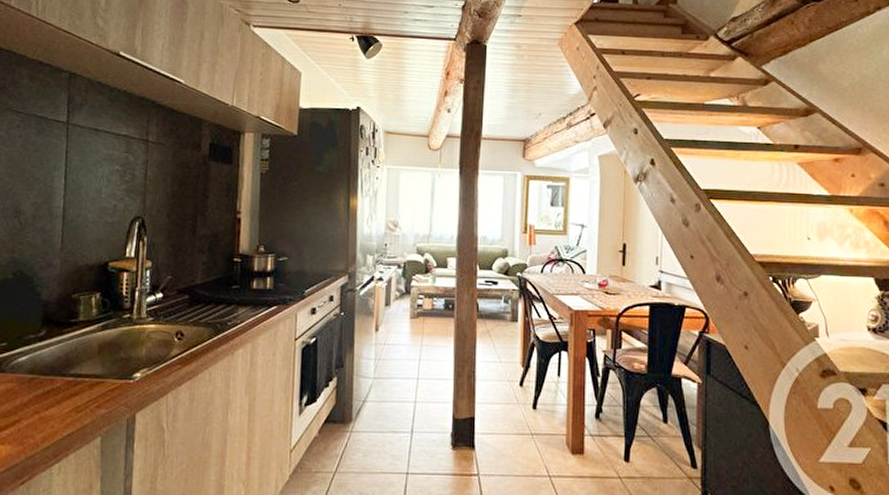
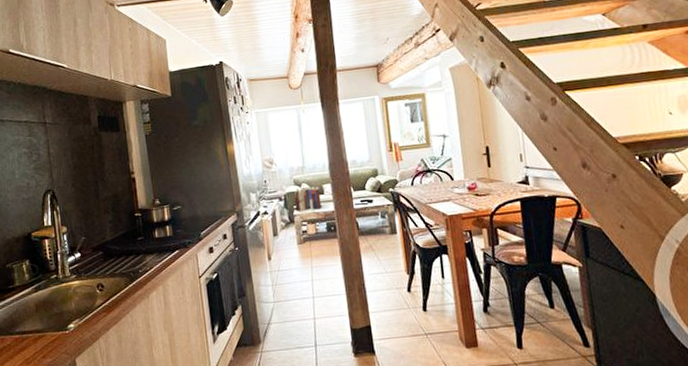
books: none [414,258,443,283] -> present [294,186,322,211]

